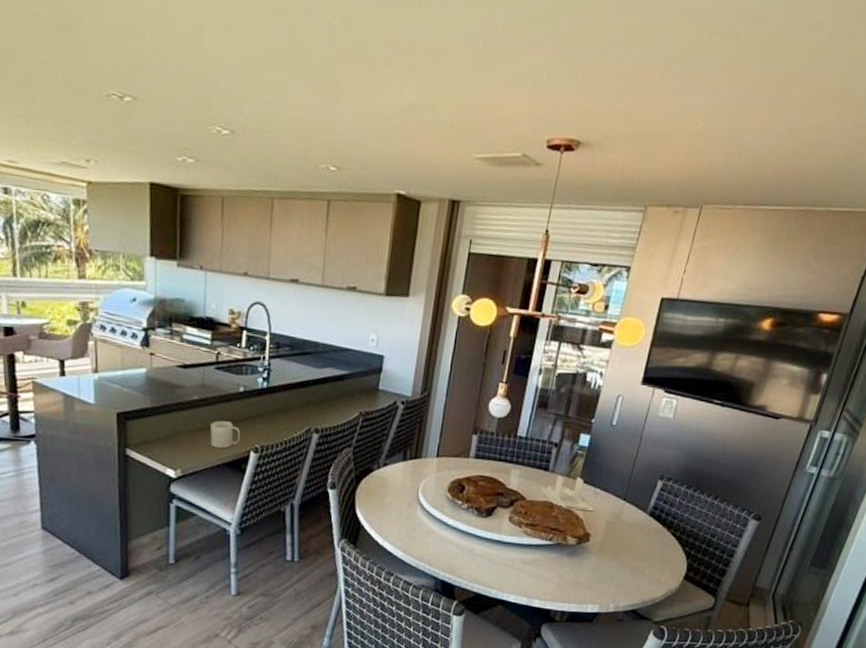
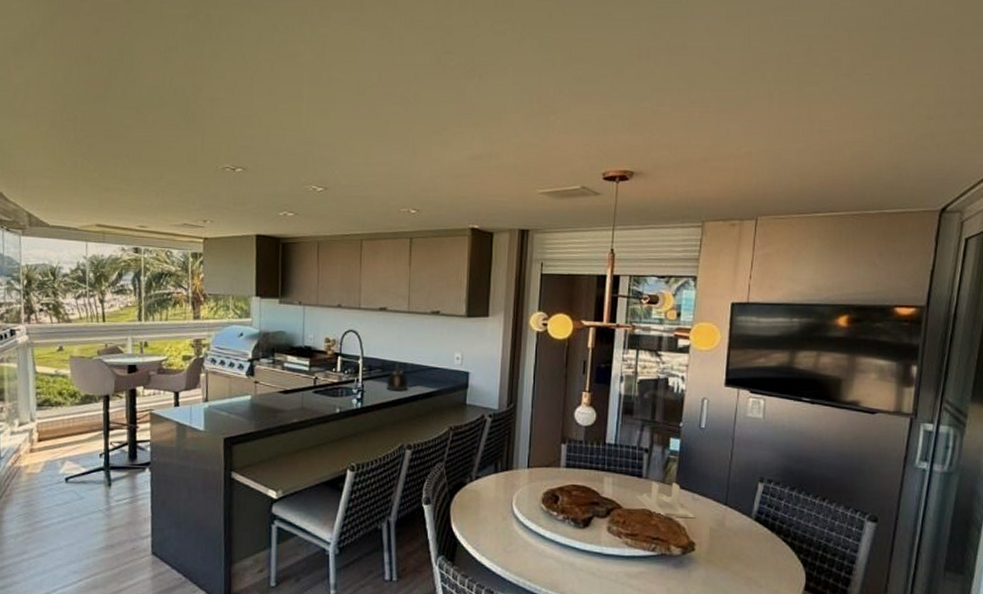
mug: present [210,421,241,449] -> none [309,441,338,469]
kettle: none [295,341,319,373] -> present [386,362,409,391]

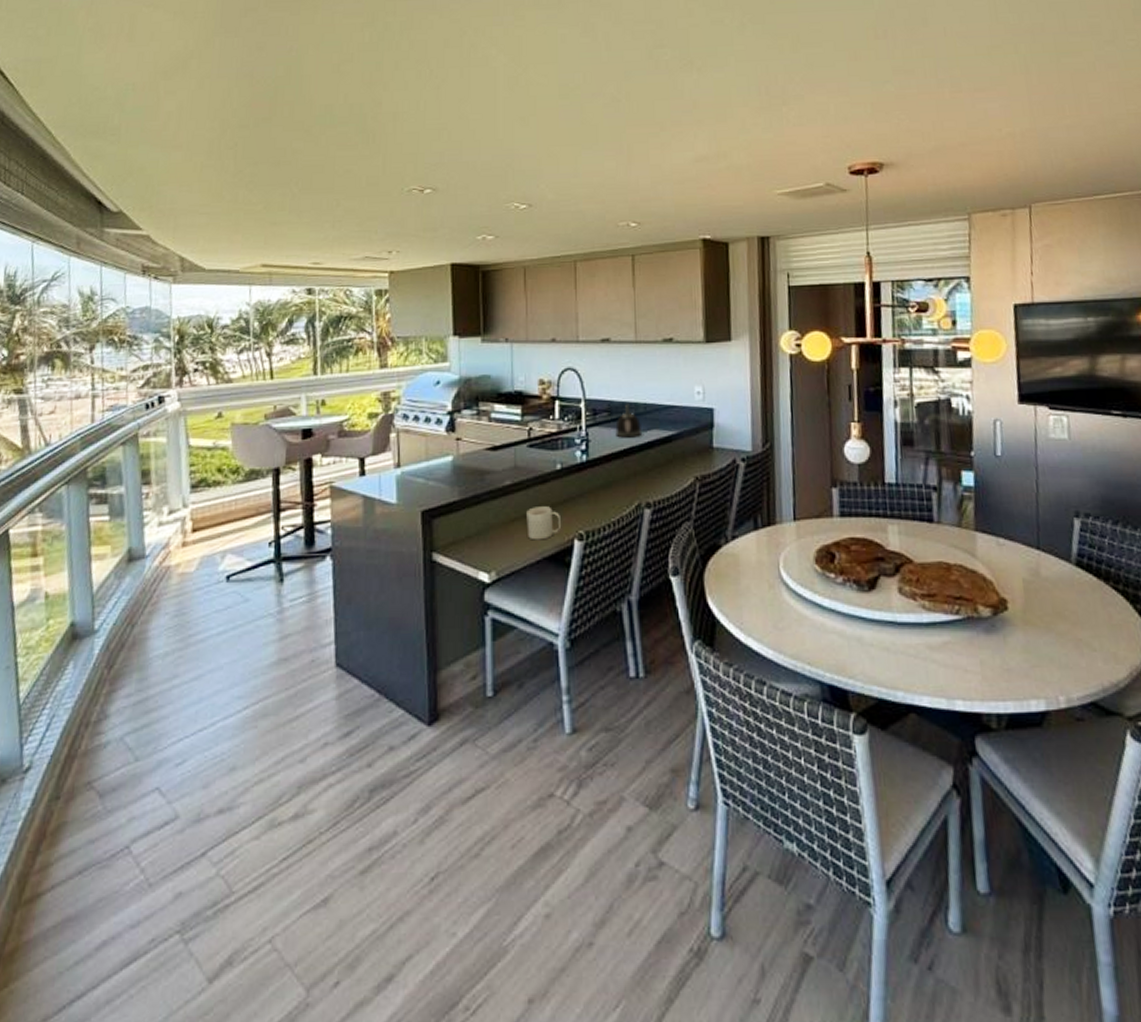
mug: none [309,441,338,469] -> present [526,506,562,541]
napkin holder: present [636,481,695,519] -> none [929,525,1003,571]

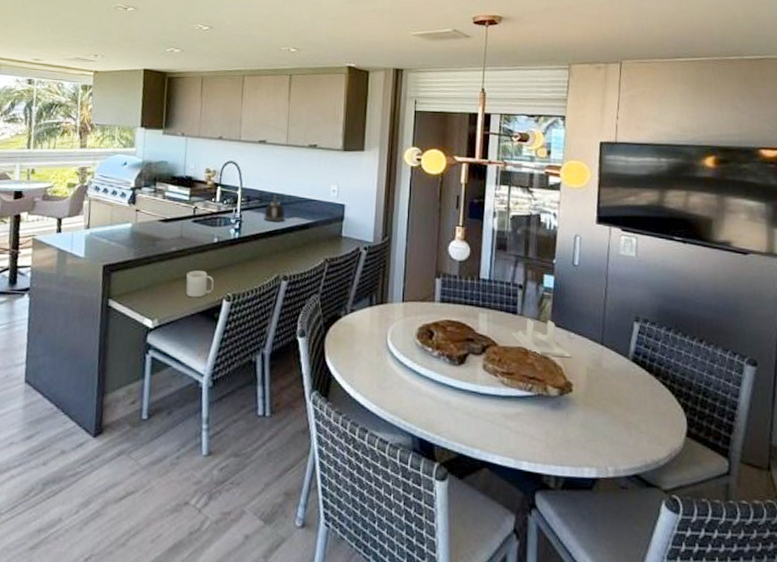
napkin holder: none [929,525,1003,571] -> present [511,318,571,358]

